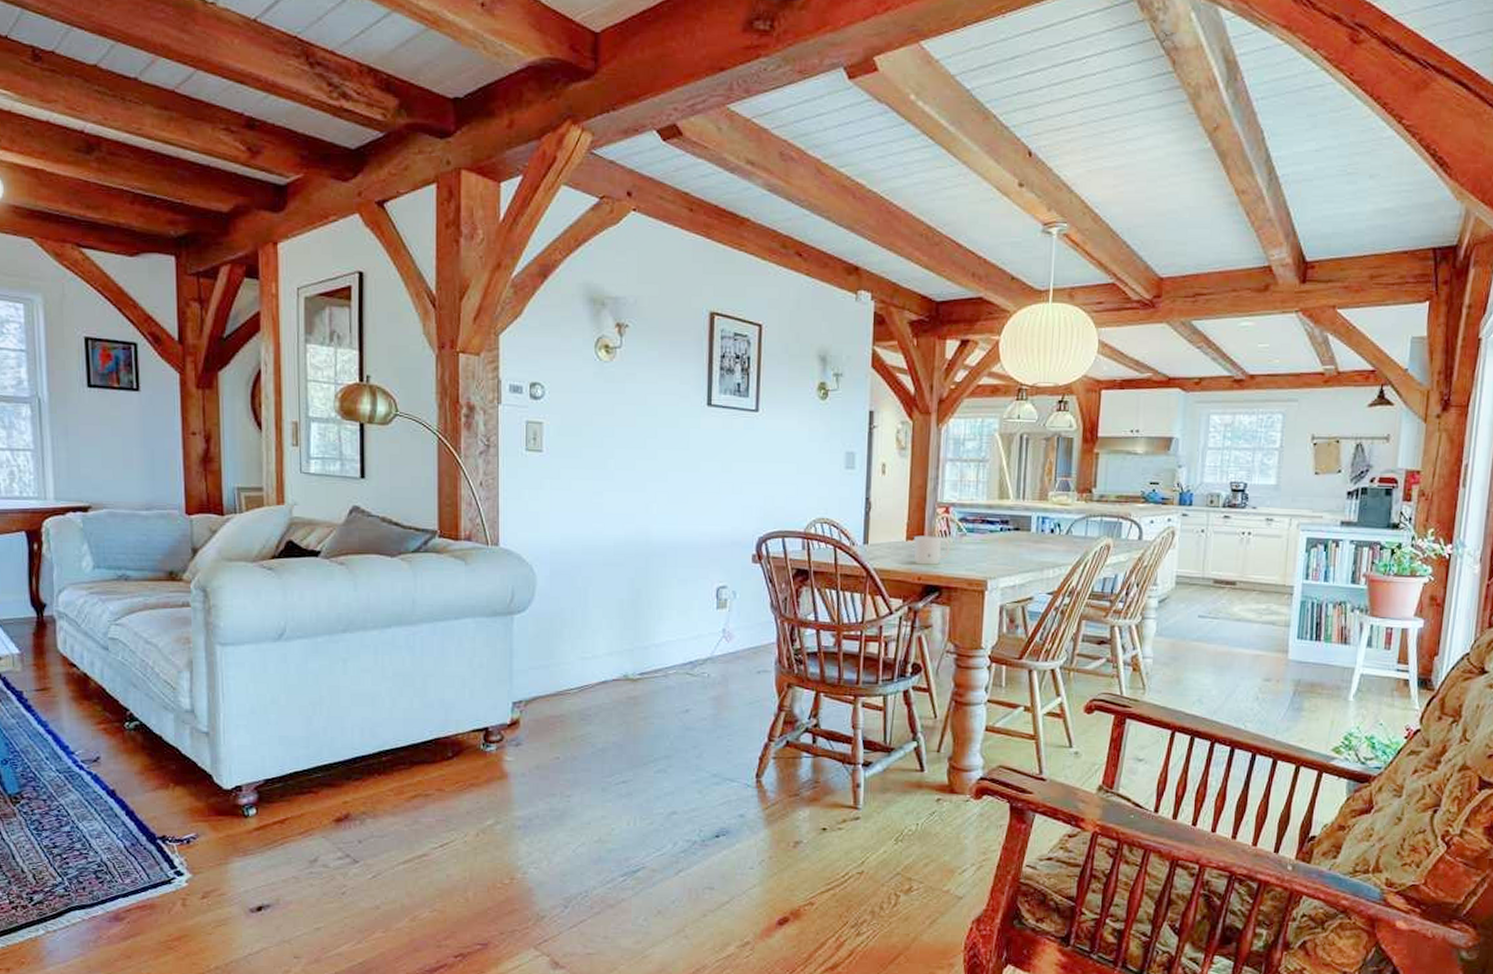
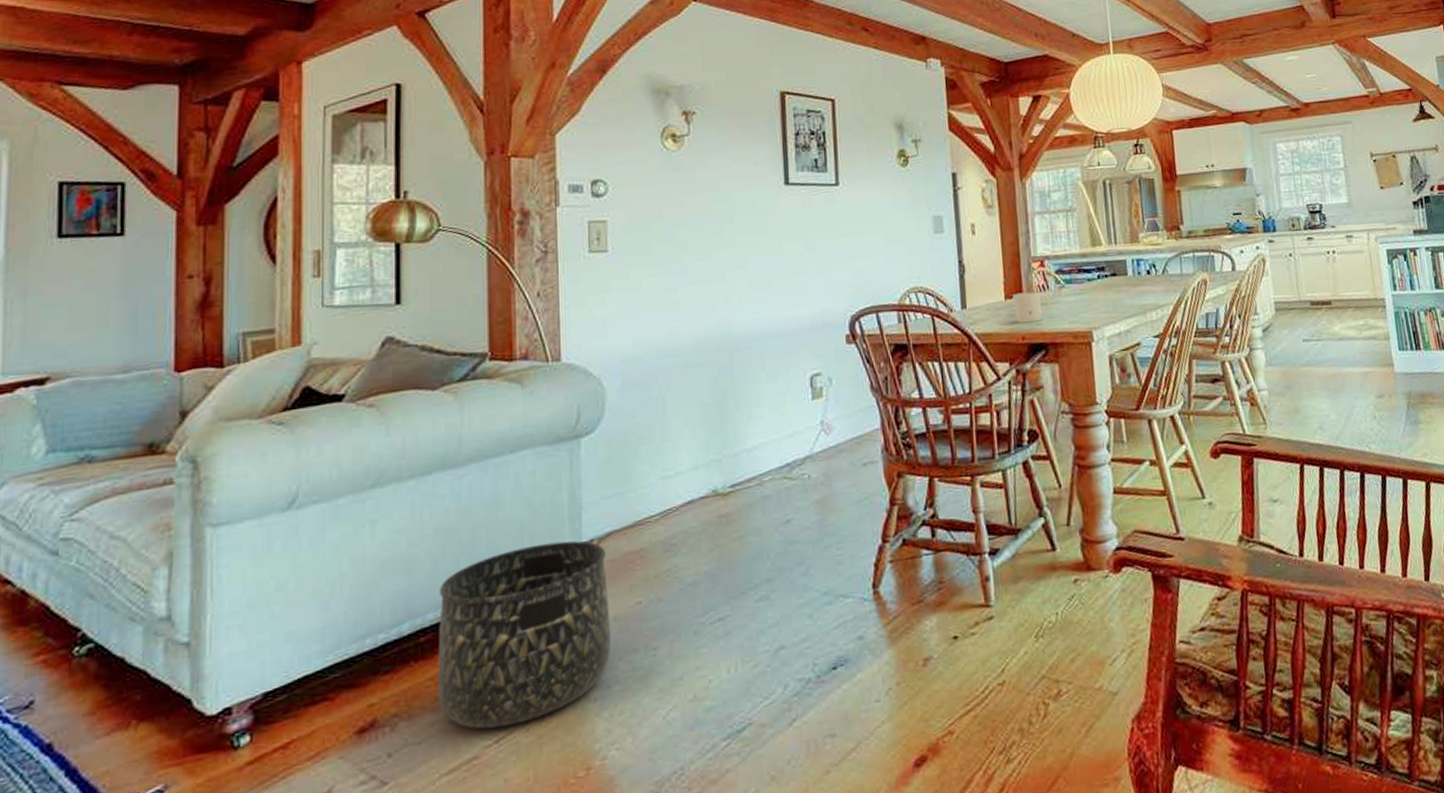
basket: none [396,698,534,835] -> present [438,540,612,729]

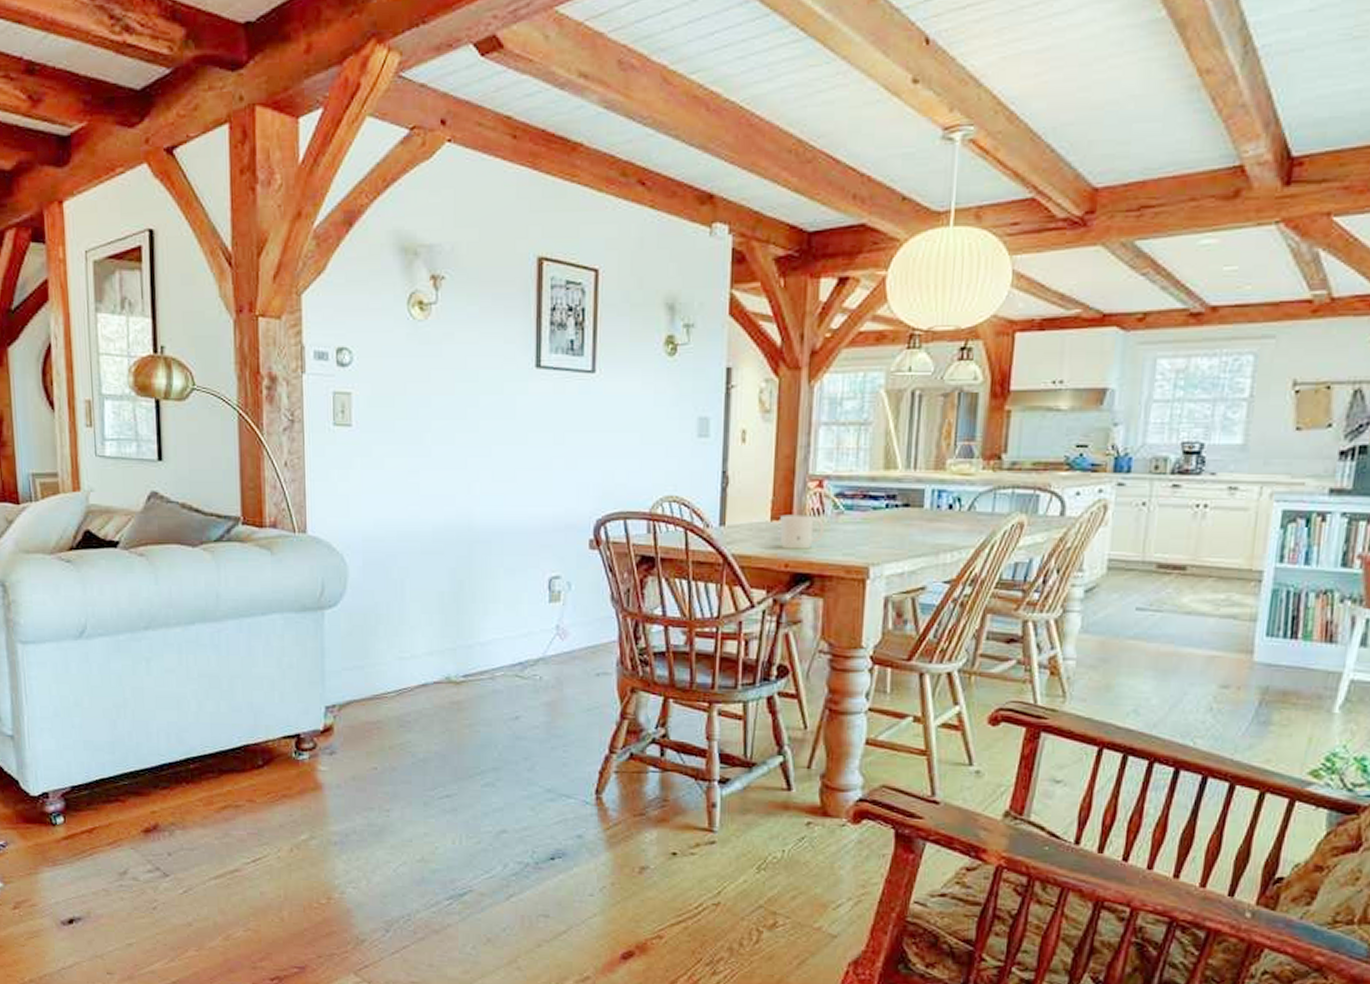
basket: present [438,540,612,729] -> none [203,701,350,850]

